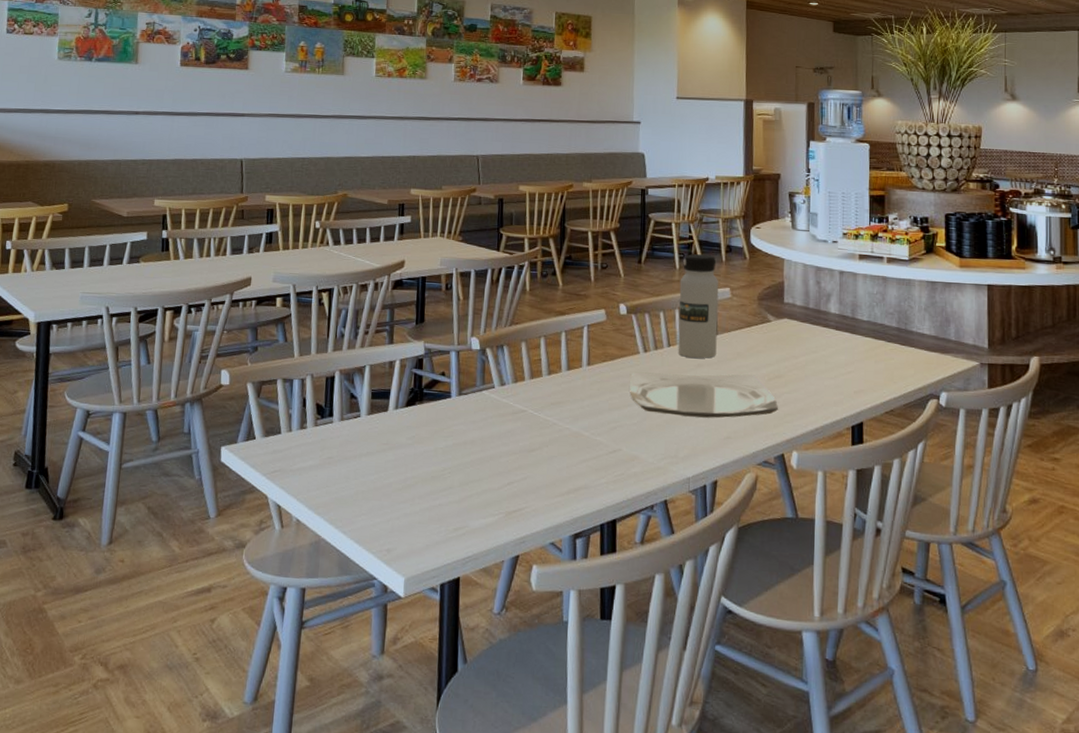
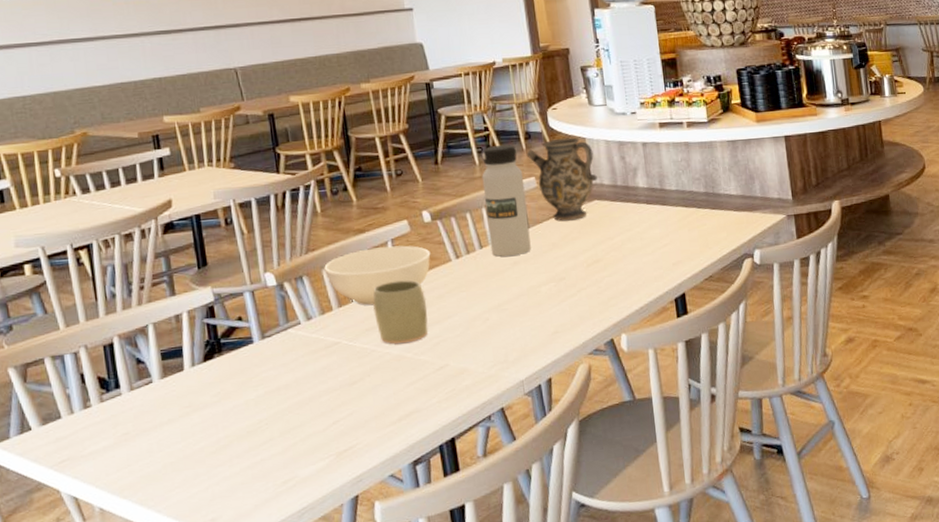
bowl: none [524,330,621,382] -> present [324,245,431,306]
mug: none [561,363,611,423] -> present [373,280,429,344]
plate: present [630,372,778,418] -> none [446,262,601,321]
ewer: none [725,255,790,334] -> present [526,137,597,221]

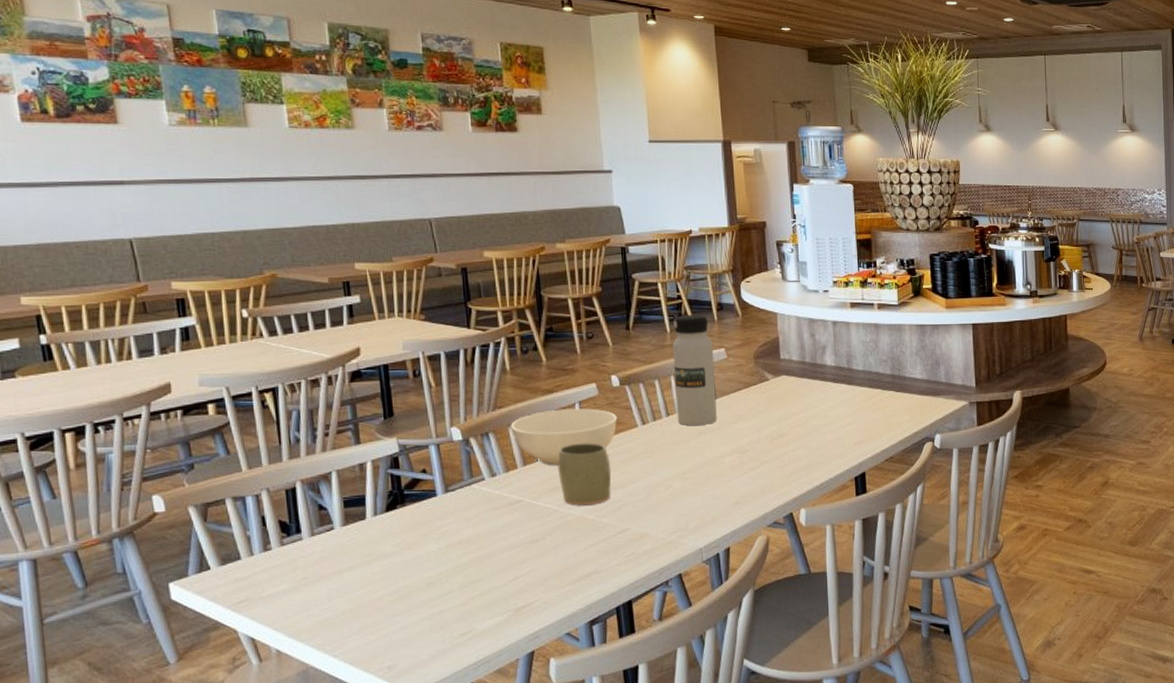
ewer: present [526,137,597,221] -> none [717,311,786,394]

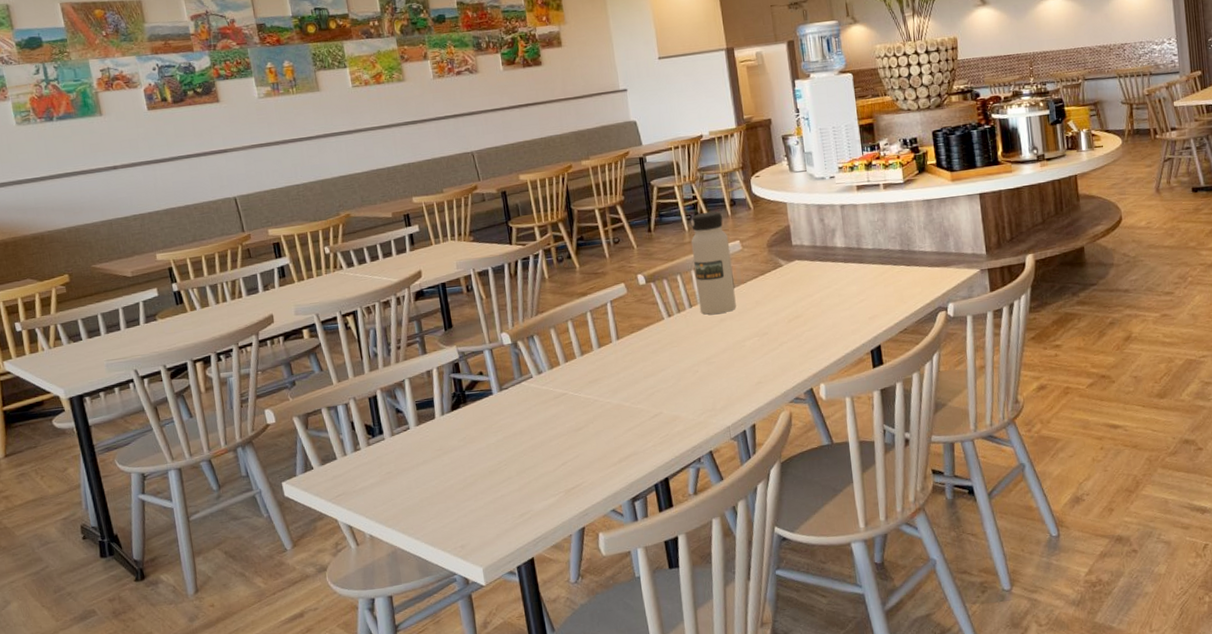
bowl: present [511,408,618,466] -> none [552,306,646,361]
mug: present [558,443,611,506] -> none [595,337,644,395]

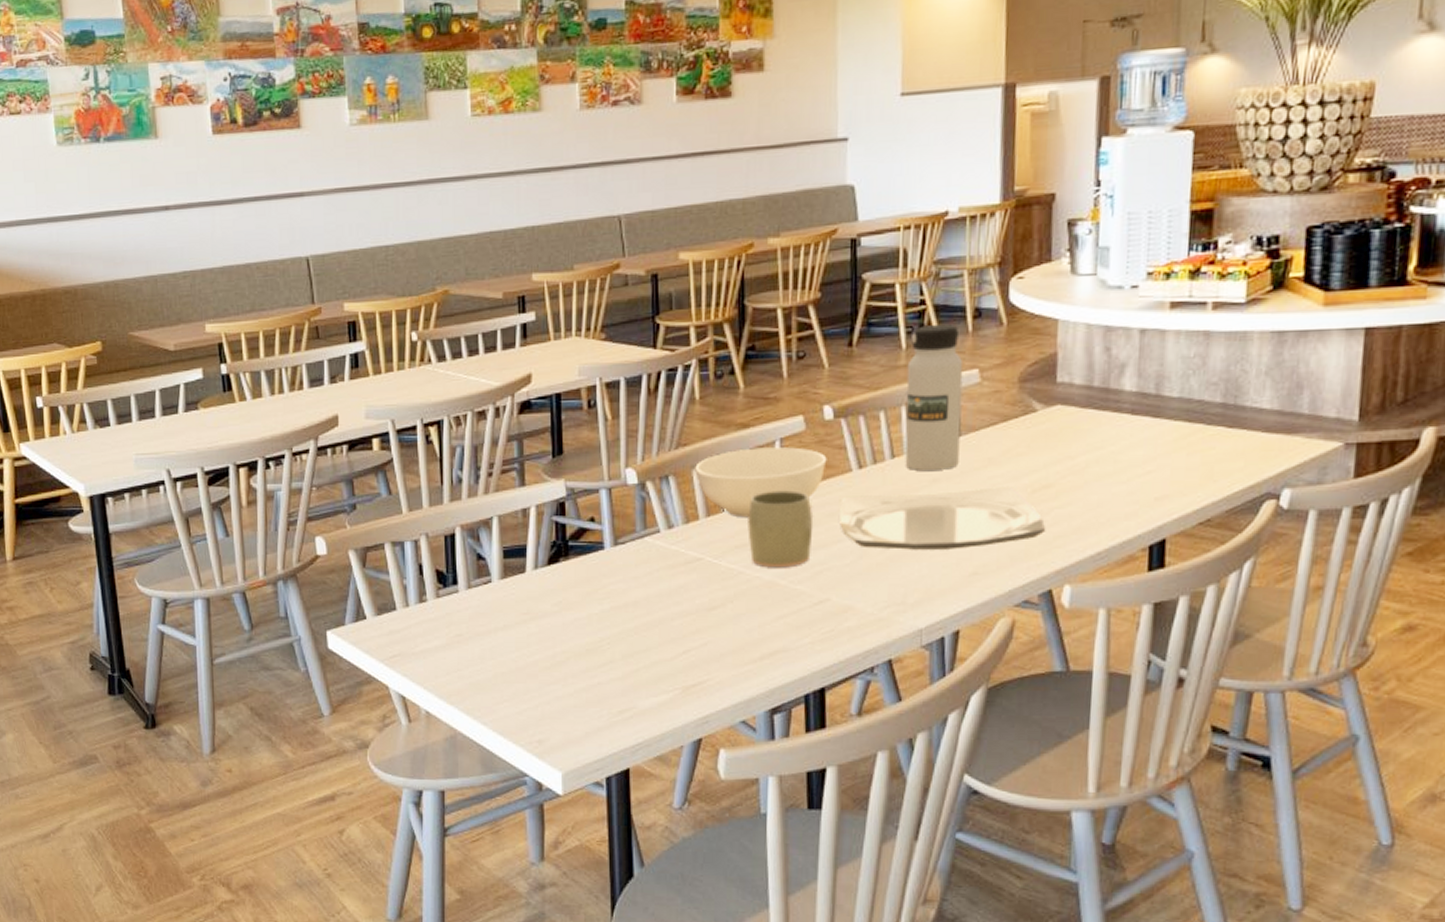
bowl: none [552,306,646,361] -> present [695,447,827,518]
mug: none [595,337,644,395] -> present [748,490,814,568]
plate: none [660,318,801,373] -> present [839,485,1045,550]

